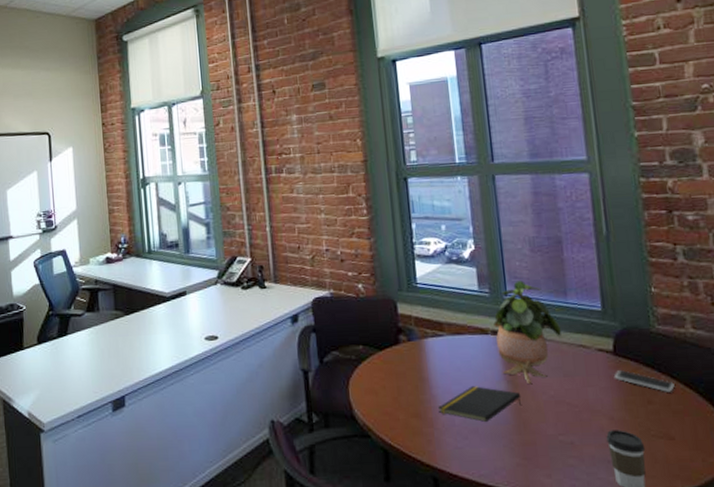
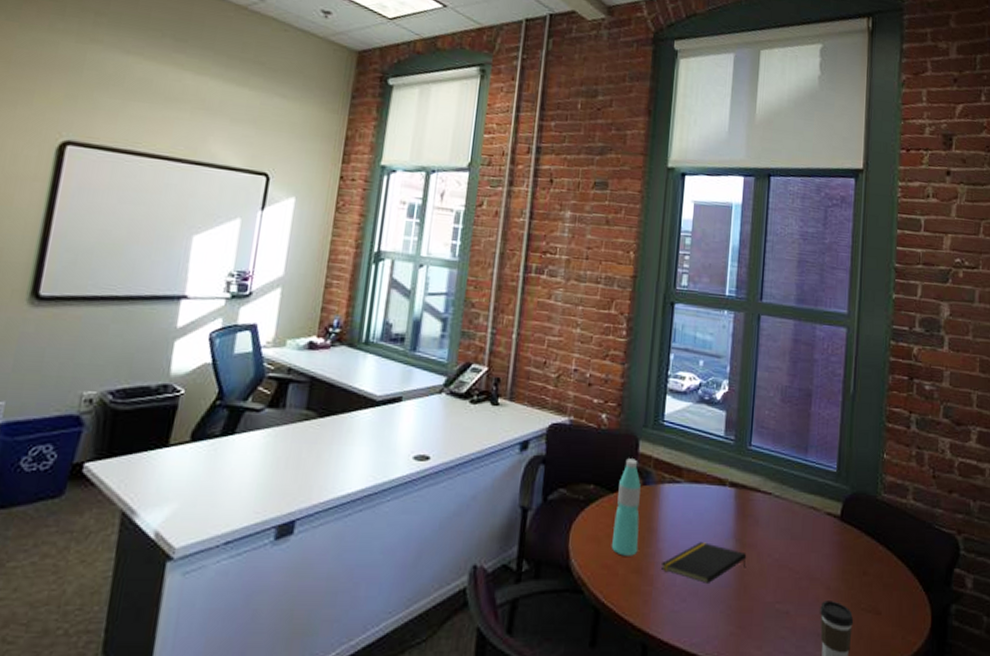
water bottle: none [385,319,414,404] -> present [611,458,641,556]
potted plant: present [493,280,562,384] -> none [732,431,797,544]
smartphone: present [615,370,675,392] -> none [838,537,889,564]

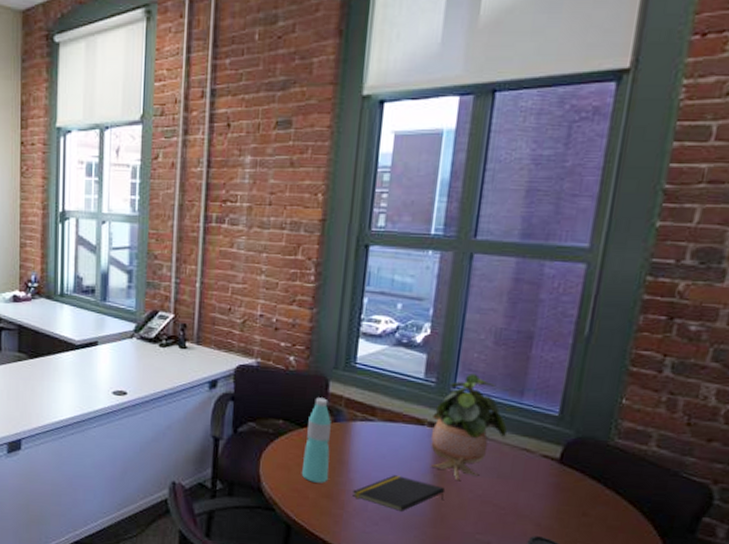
potted plant: none [732,431,797,544] -> present [430,373,508,480]

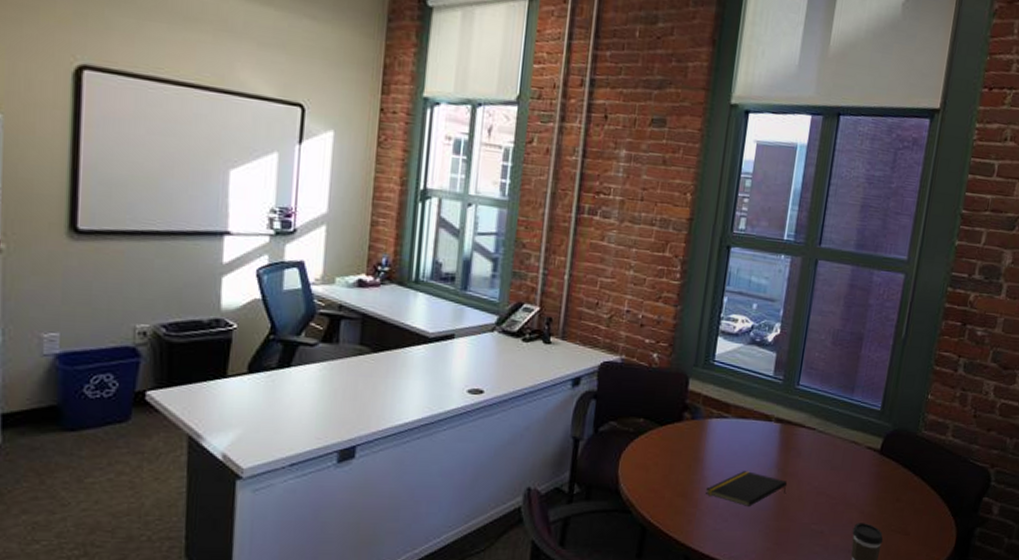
water bottle: present [301,397,331,483] -> none [658,395,689,482]
potted plant: present [430,373,508,480] -> none [775,371,841,473]

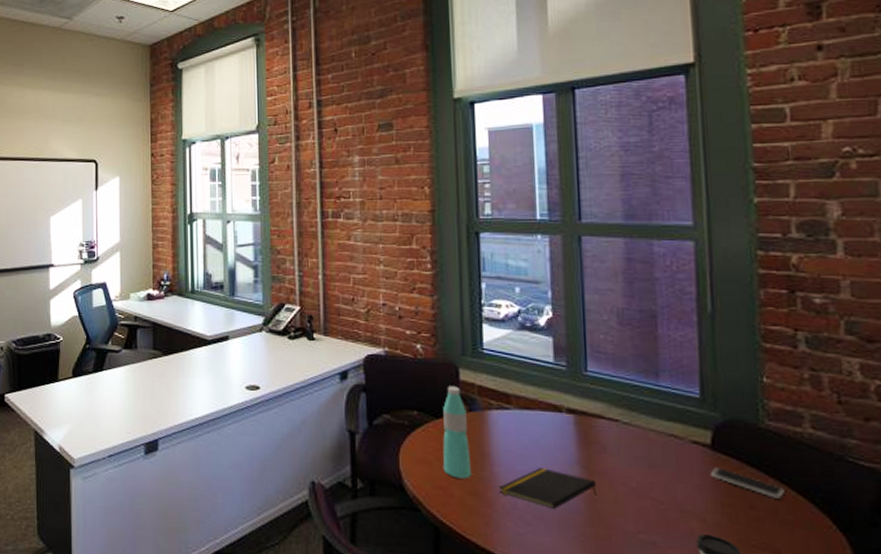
water bottle: none [658,395,689,482] -> present [442,386,472,479]
smartphone: none [875,469,923,492] -> present [711,468,785,499]

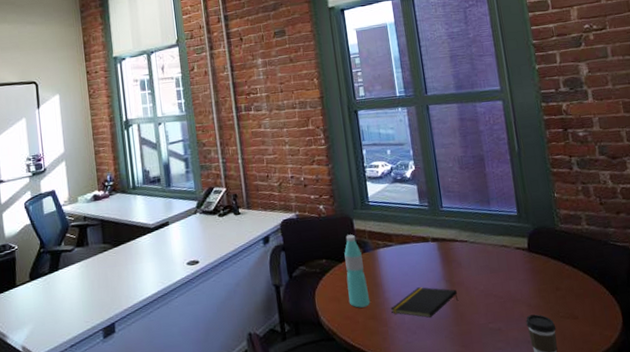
smartphone: present [711,468,785,499] -> none [530,264,576,280]

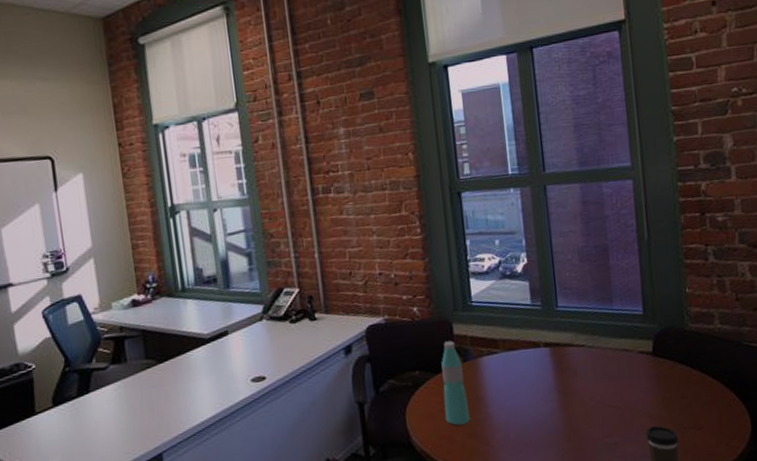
notepad: present [391,287,459,318] -> none [494,399,572,434]

